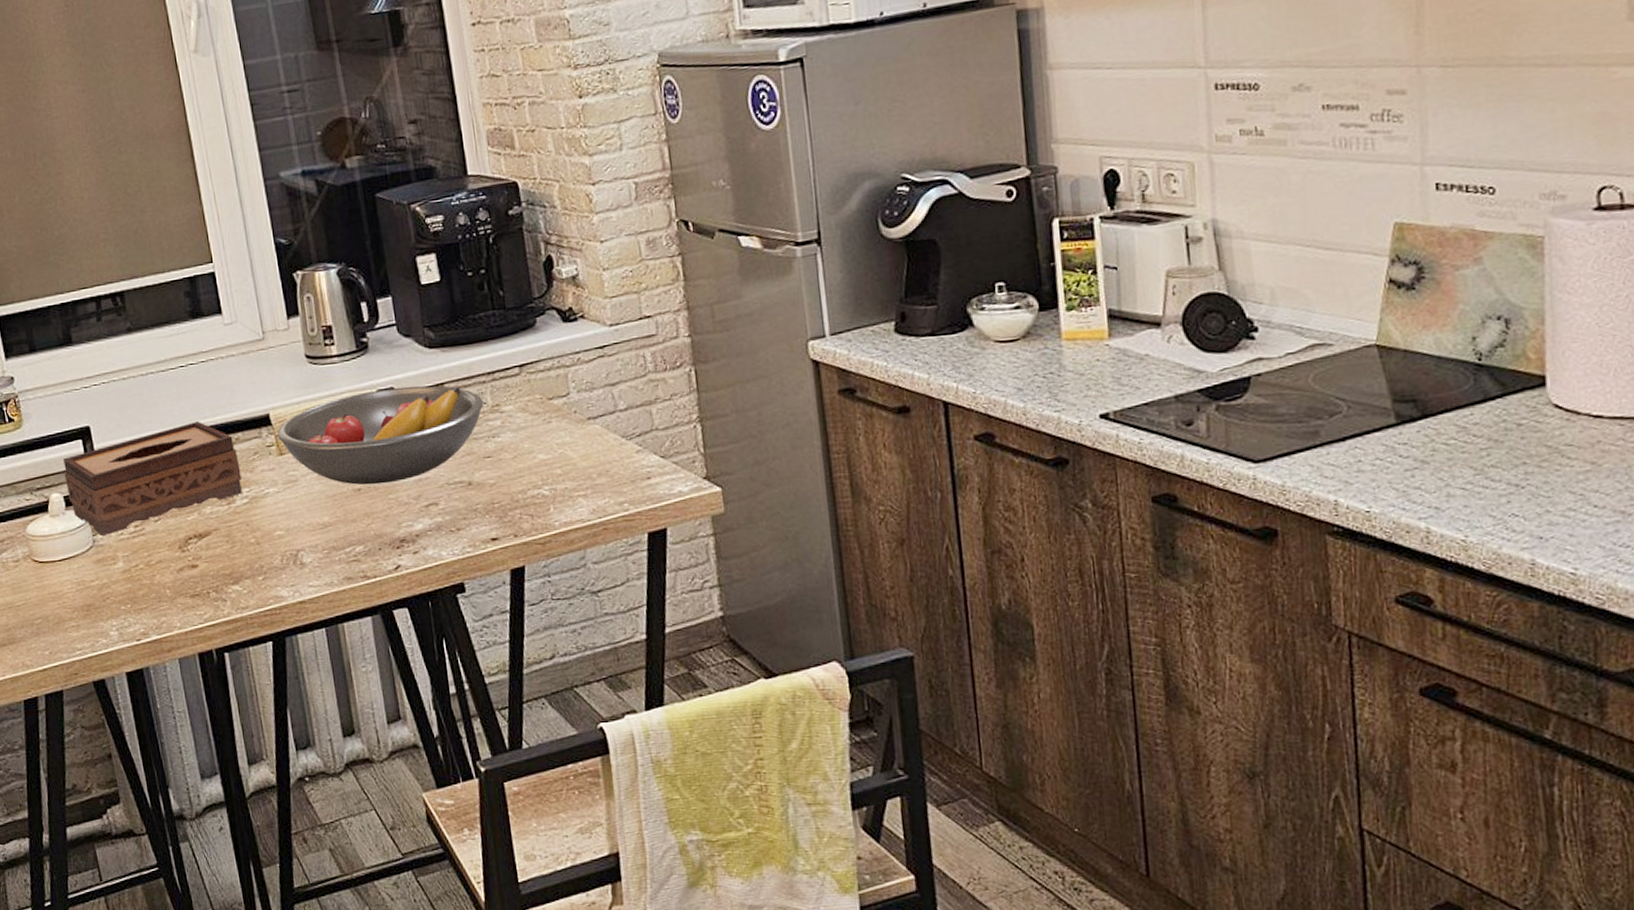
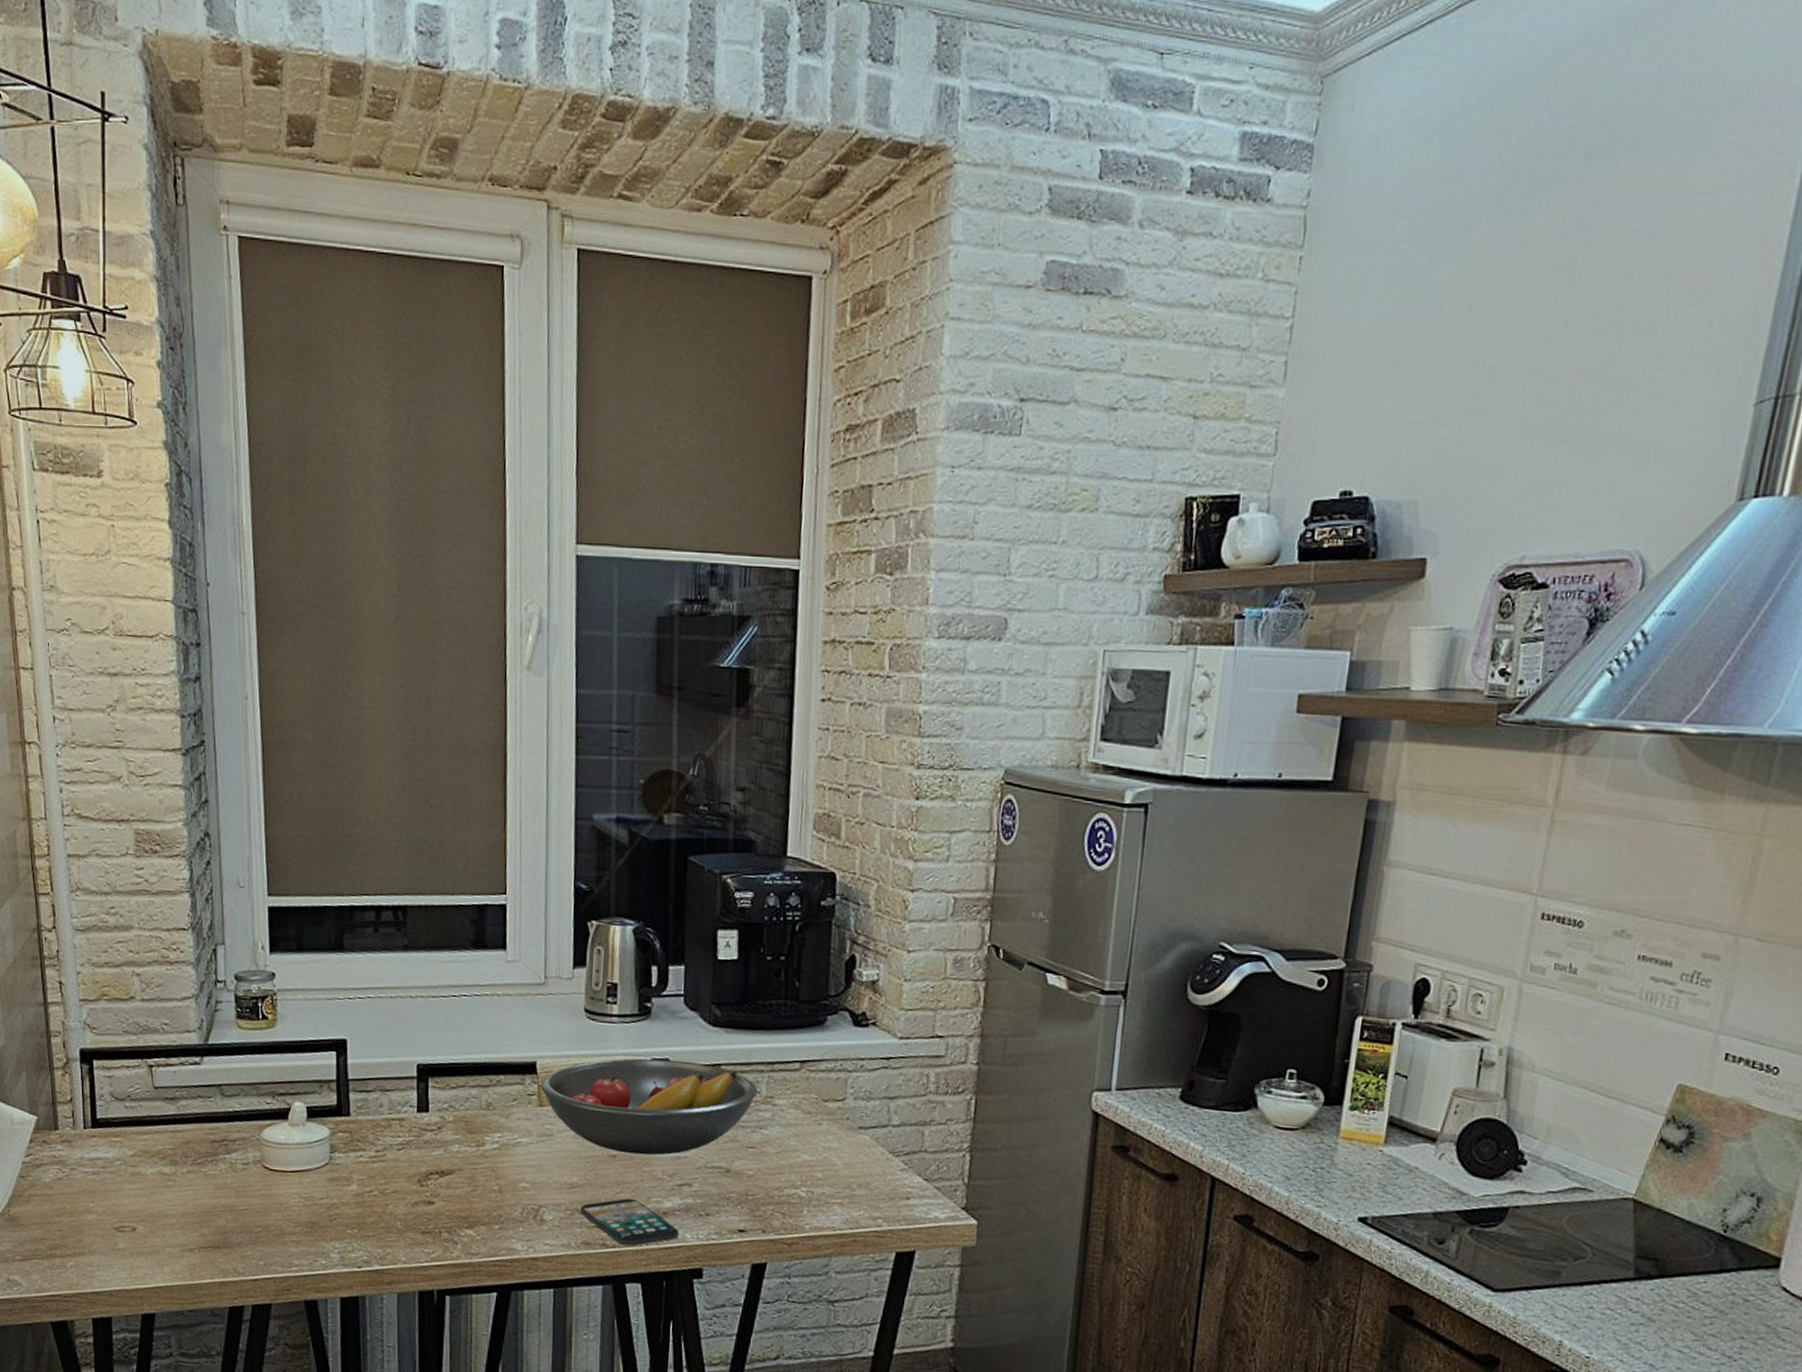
tissue box: present [63,420,242,537] -> none [311,1055,497,1156]
smartphone: none [336,527,435,574] -> present [580,1198,679,1247]

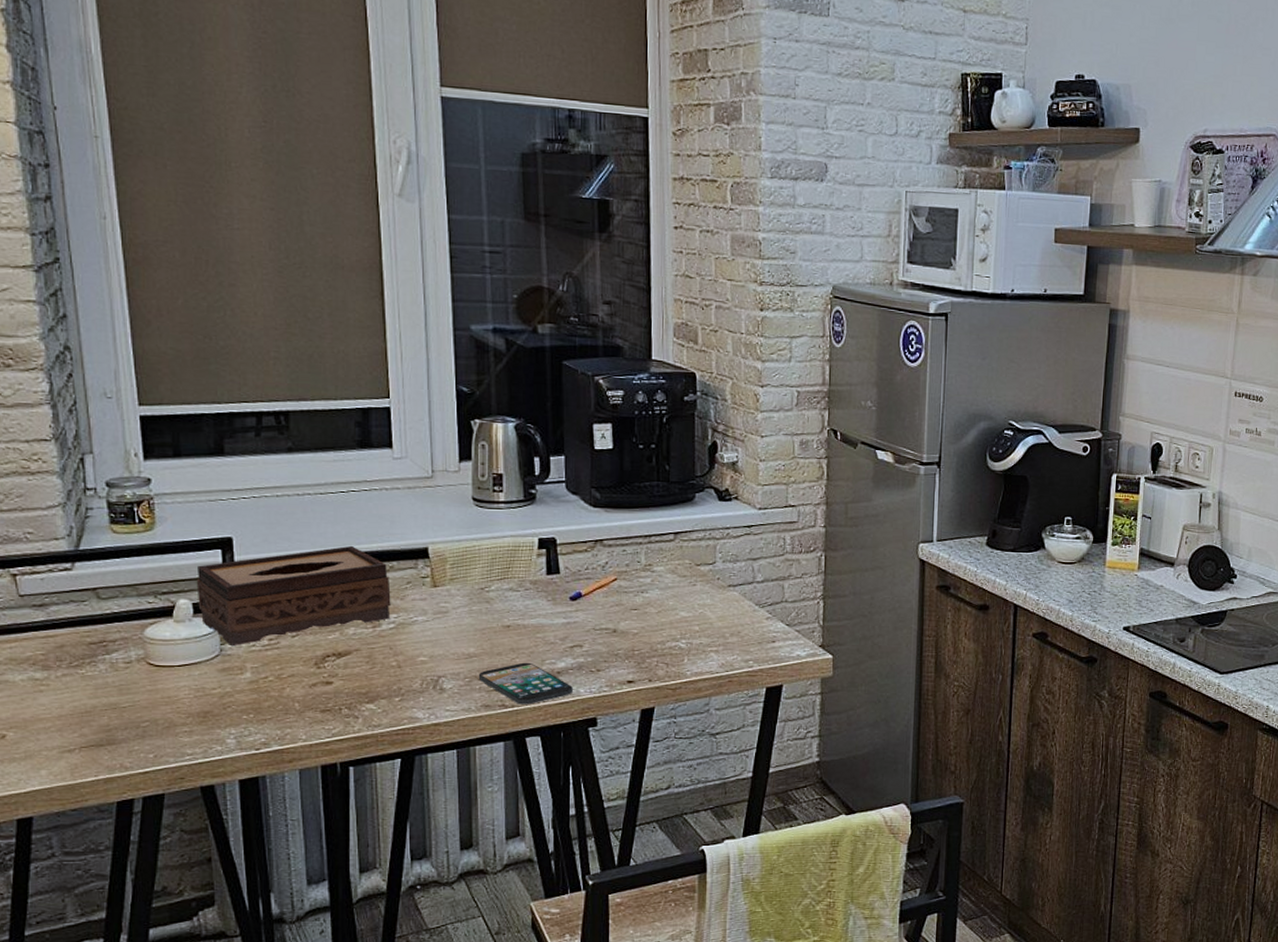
tissue box: none [311,1055,497,1156] -> present [196,545,391,647]
fruit bowl: present [541,1058,758,1156] -> none [434,538,638,624]

